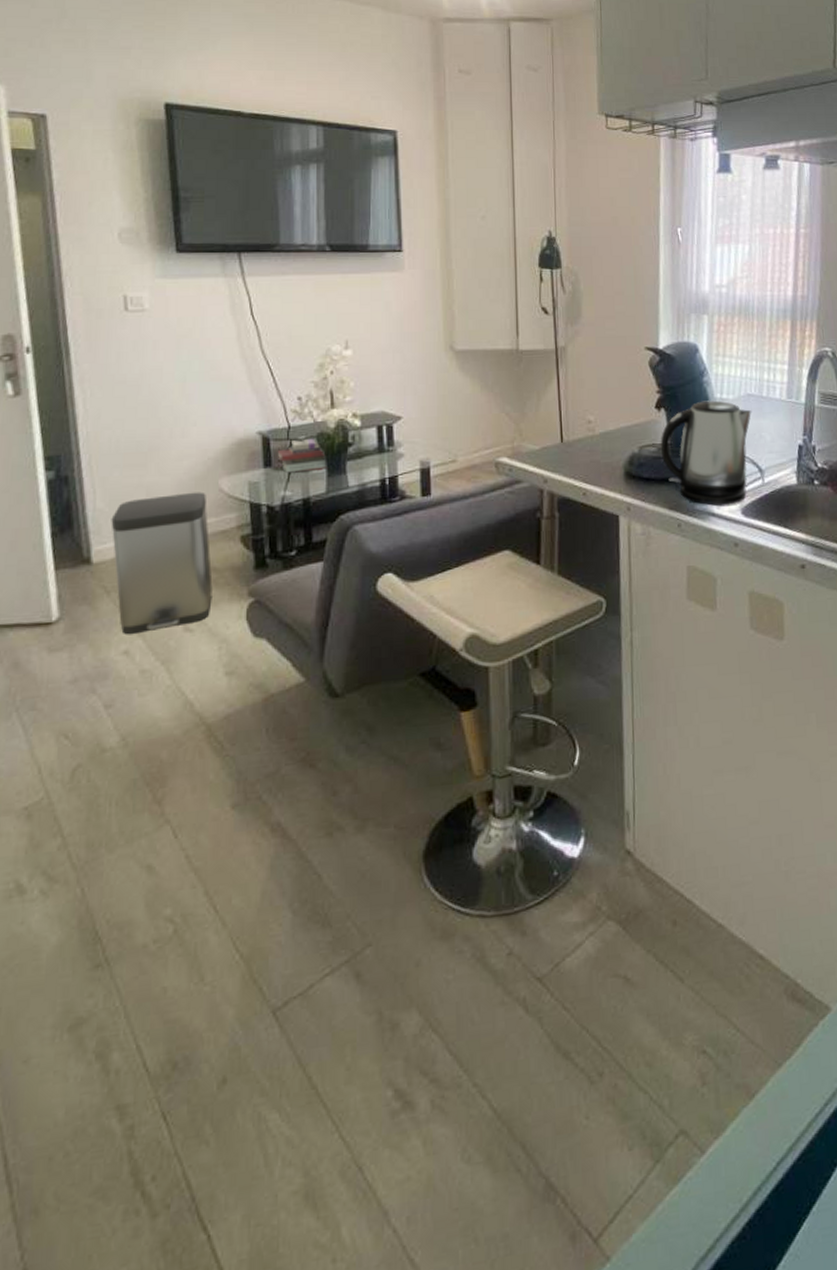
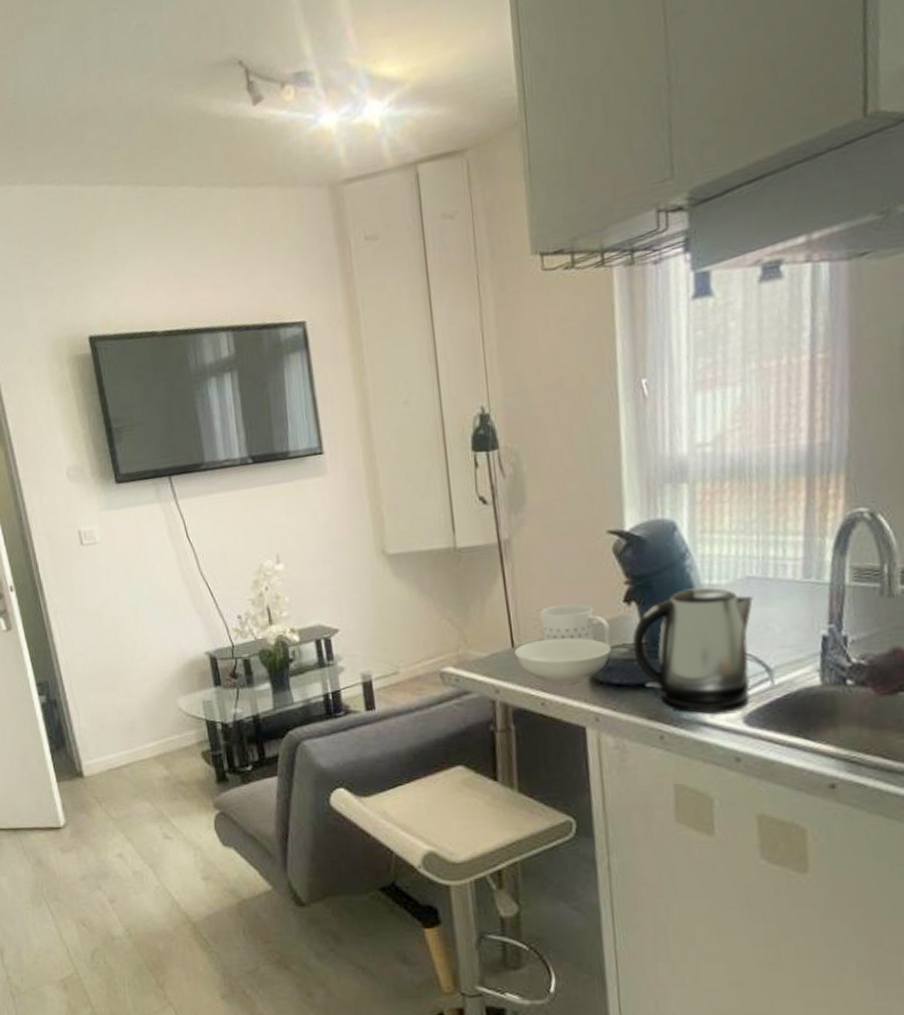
pedal bin: present [111,492,213,635] -> none [94,711,184,840]
books: present [277,438,330,473] -> none [224,655,275,691]
bowl: none [563,435,643,477] -> present [514,637,612,685]
mug: none [586,407,643,446] -> present [540,604,611,647]

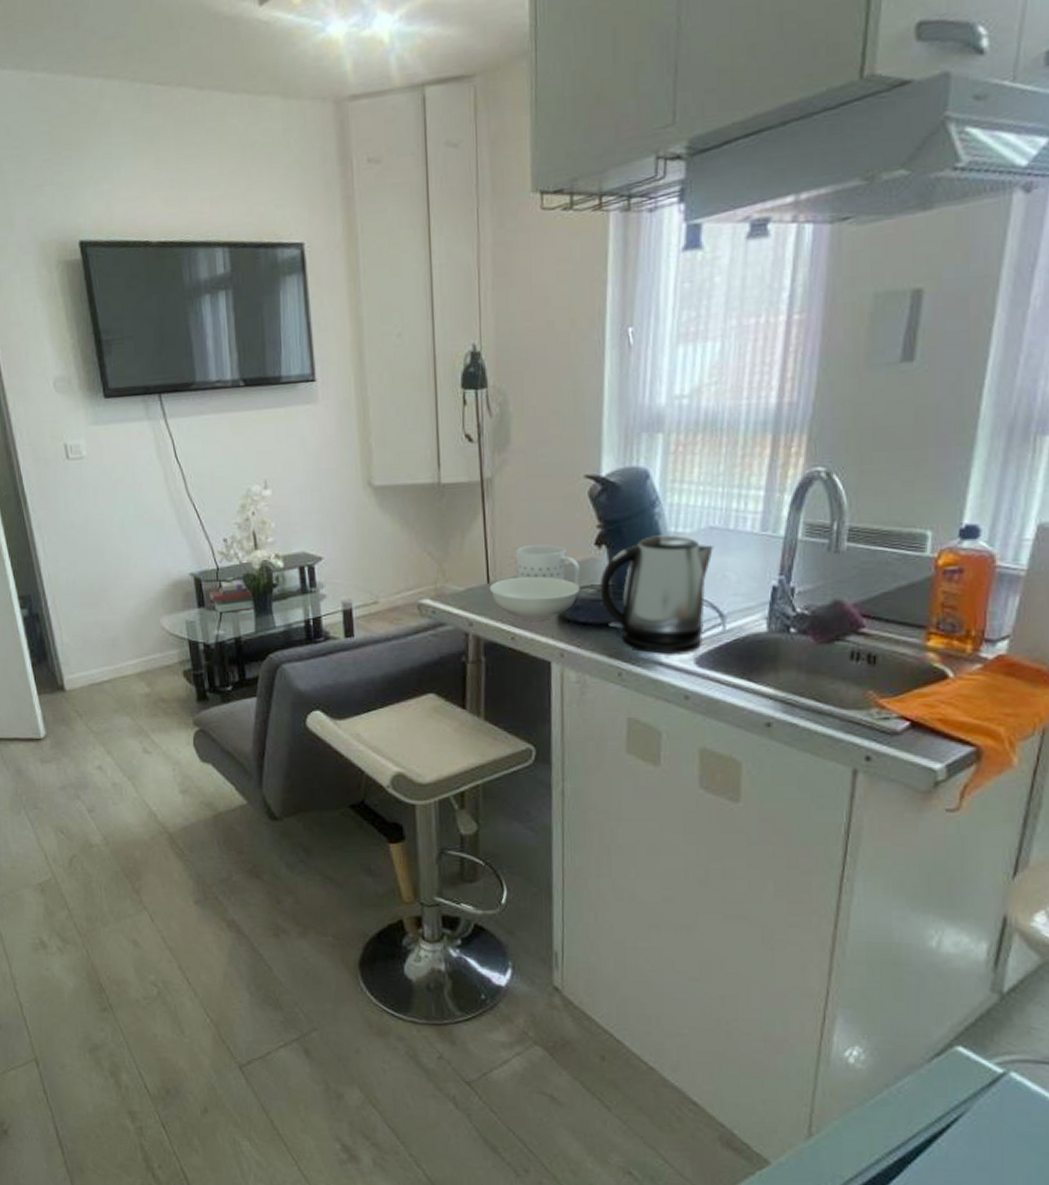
books: none [224,655,275,691] -> present [208,579,257,613]

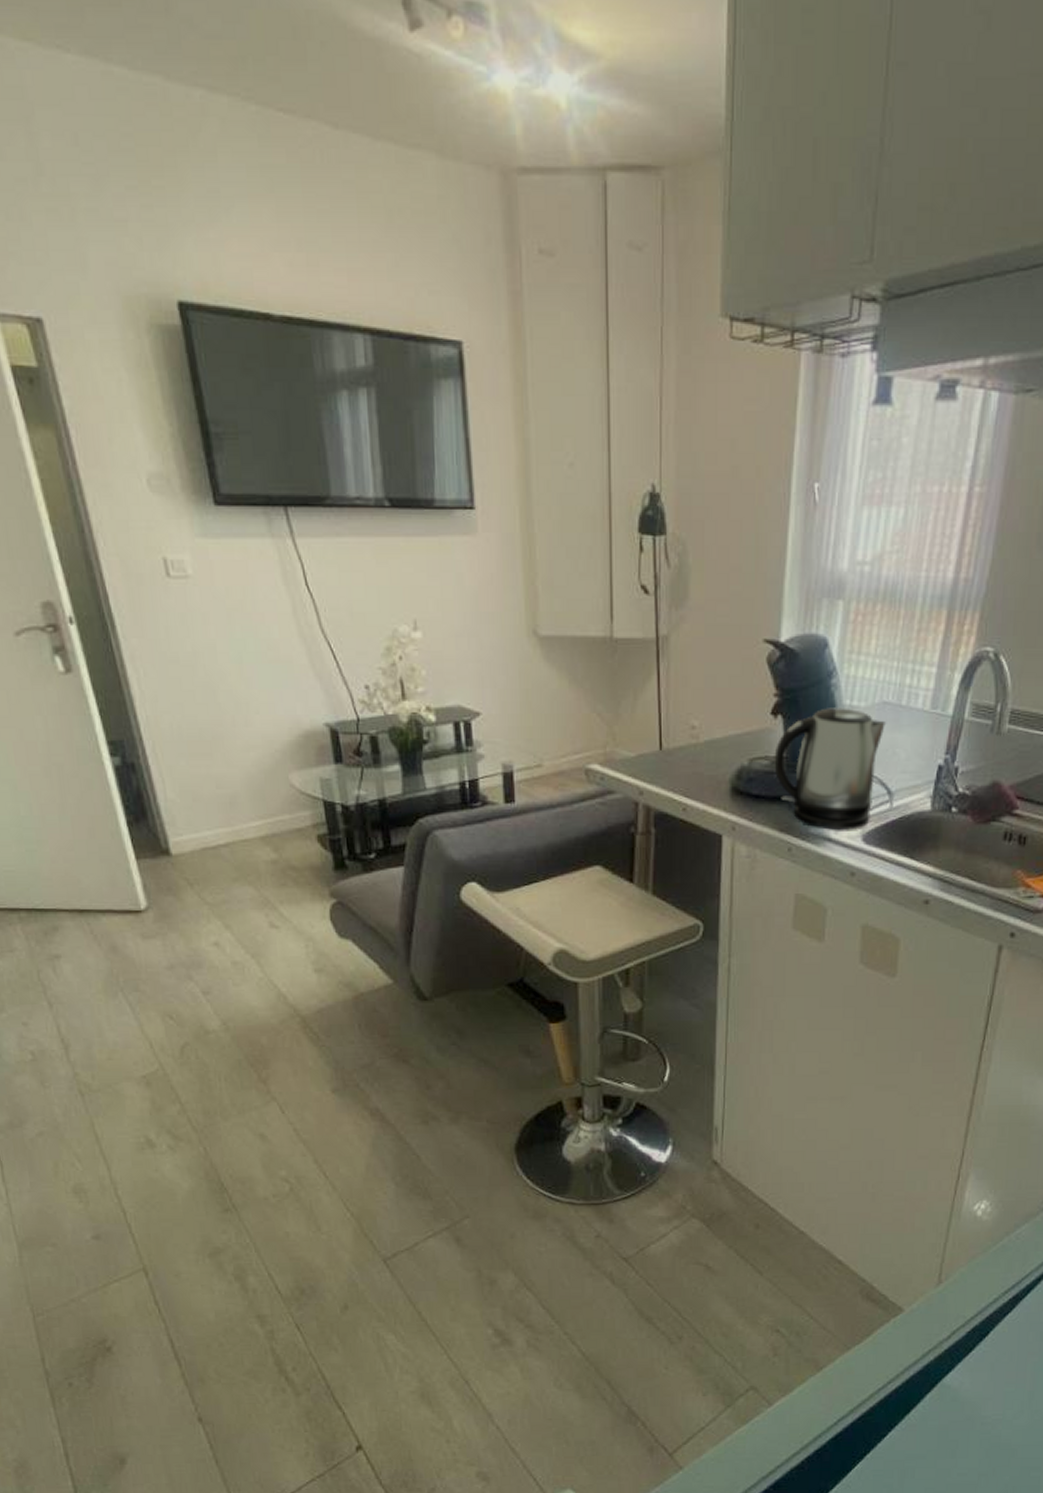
books: present [208,579,257,613] -> none [347,733,405,770]
bowl: present [489,576,580,621] -> none [662,744,754,791]
mug: present [515,544,580,587] -> none [689,711,754,758]

